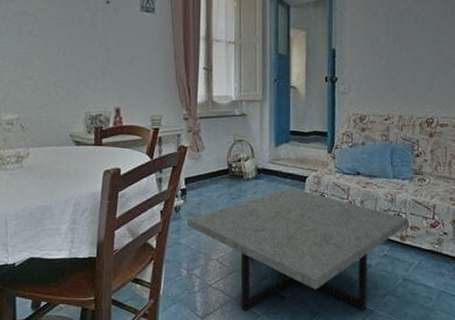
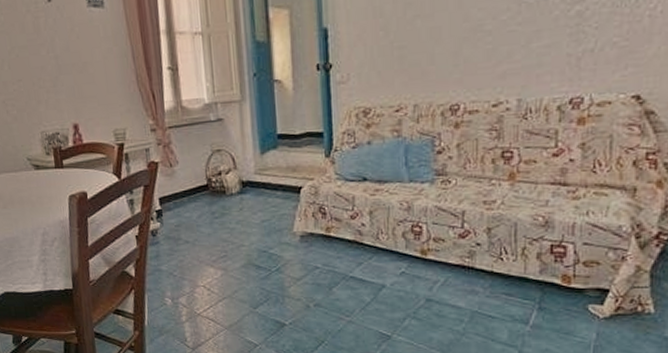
coffee table: present [186,187,409,312] -> none [165,201,431,341]

